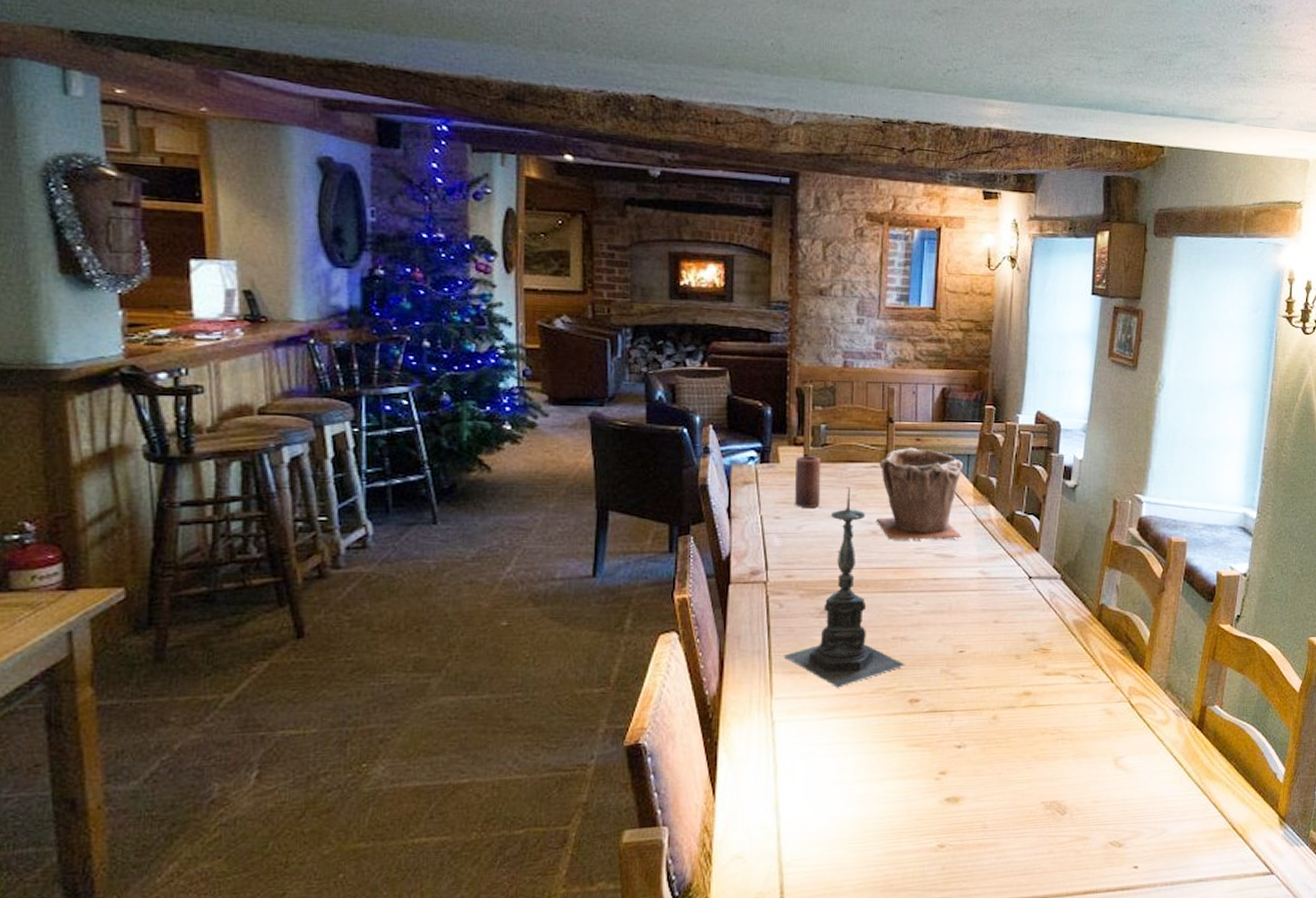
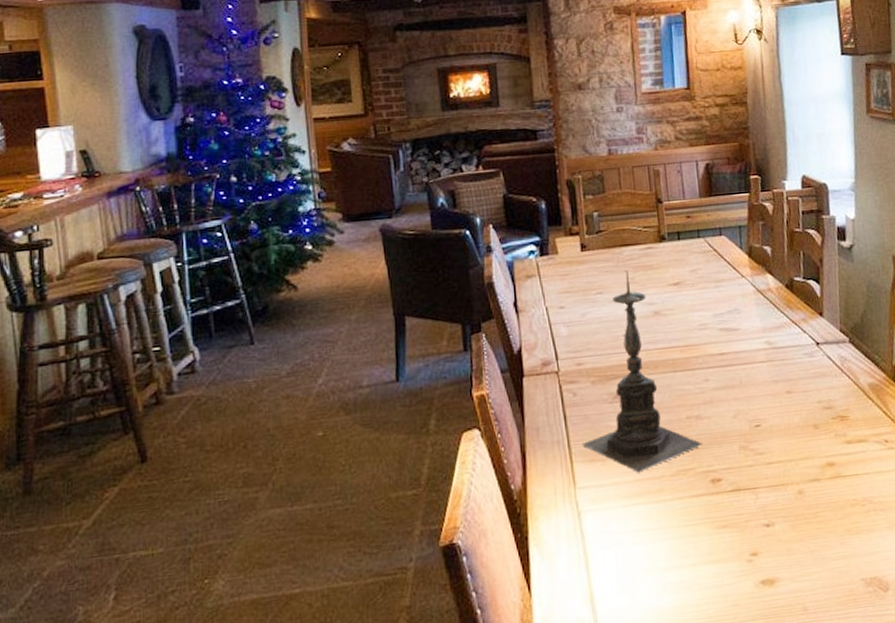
candle: present [795,456,821,507] -> none [573,244,601,295]
plant pot: present [875,447,964,540] -> none [653,224,744,319]

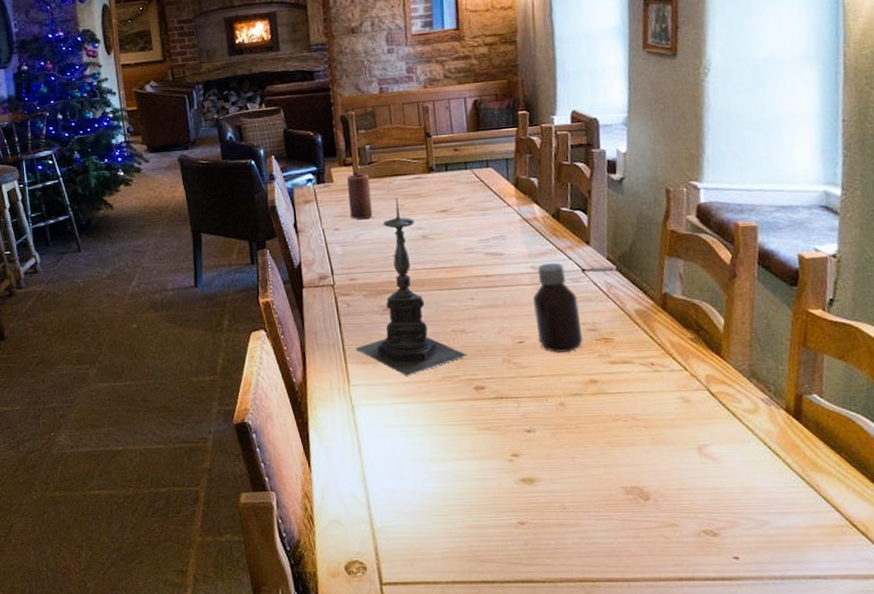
candle: none [573,244,601,295] -> present [347,173,373,219]
bottle: none [769,336,819,435] -> present [533,262,583,353]

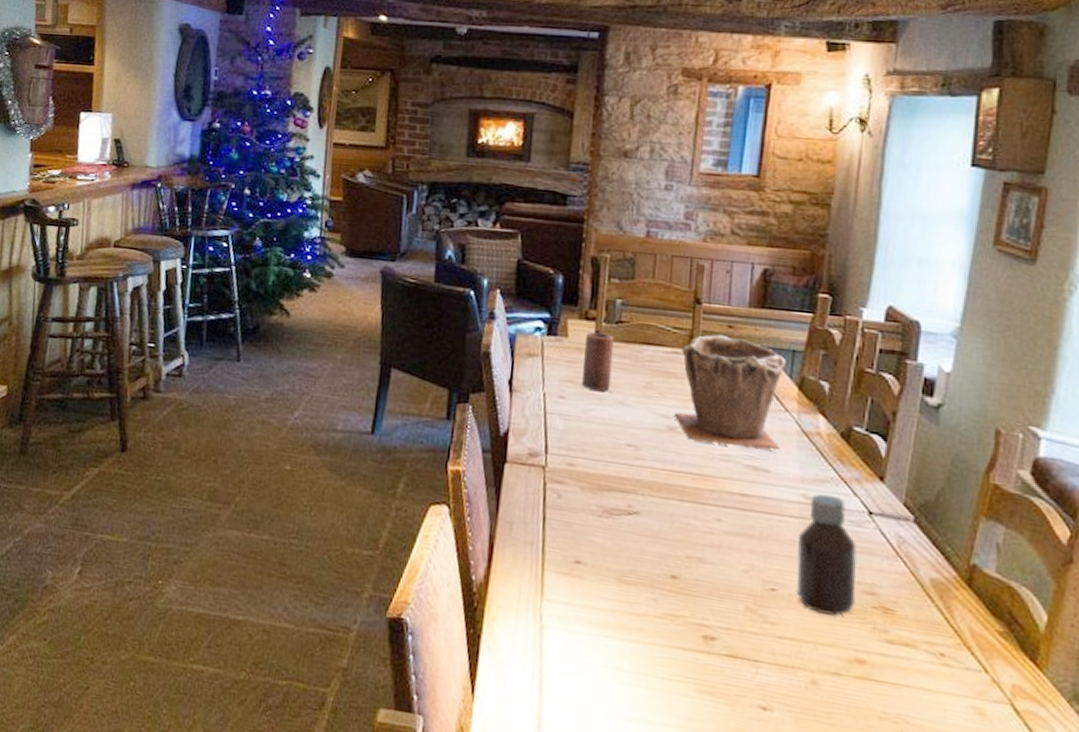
candle holder: present [356,198,467,376] -> none [559,372,700,603]
plant pot: none [422,157,509,243] -> present [673,334,787,451]

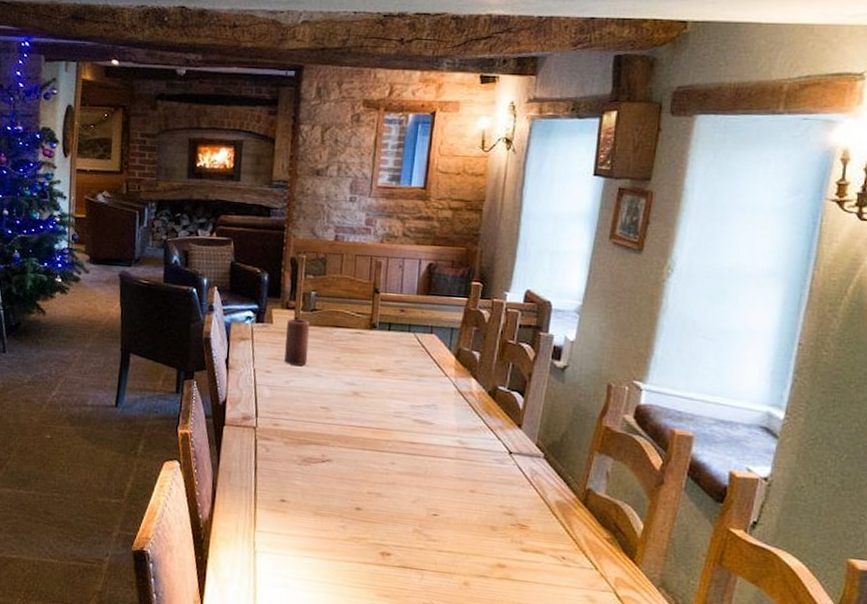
plant pot: present [673,334,787,451] -> none [357,317,447,408]
bottle: present [795,494,858,616] -> none [452,439,500,533]

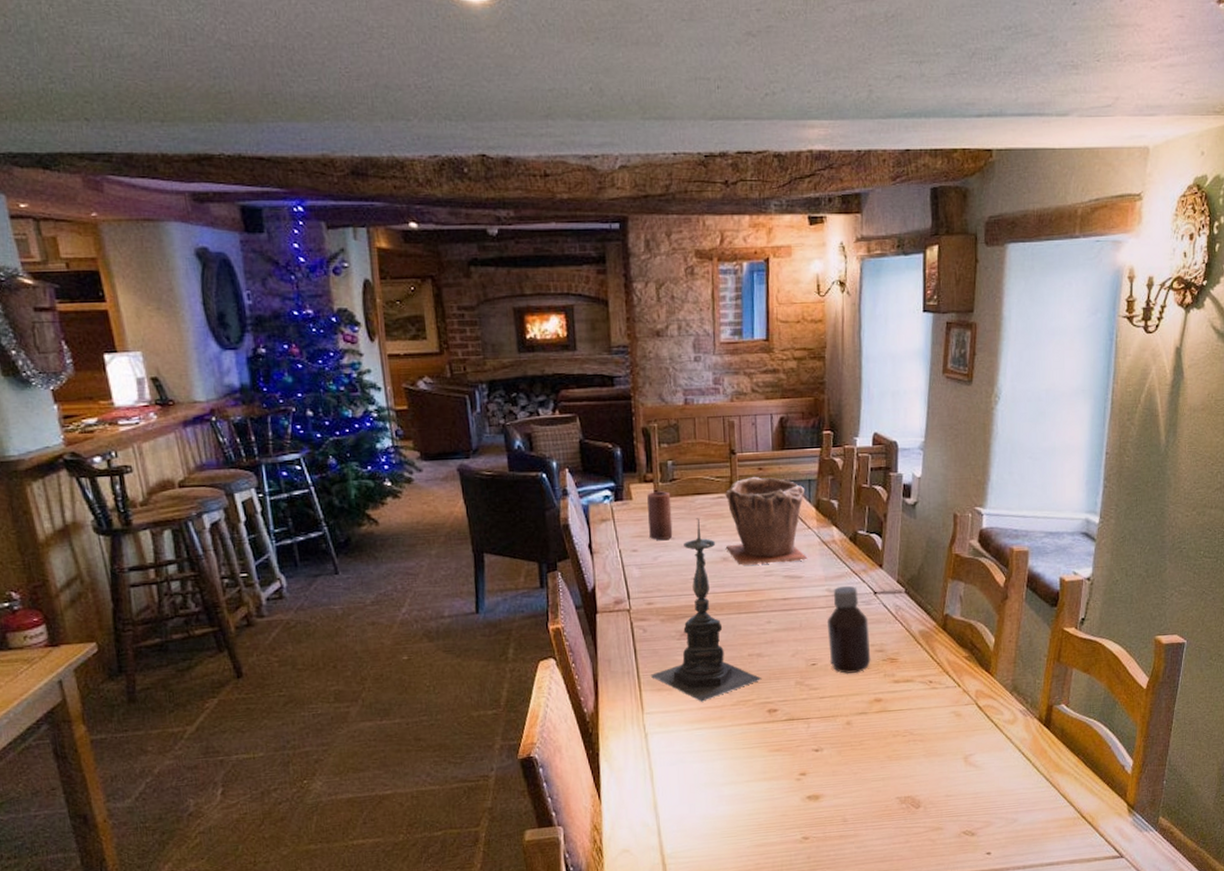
candle holder: none [268,349,379,531] -> present [651,518,762,702]
plant pot: none [357,317,447,408] -> present [725,476,808,566]
bottle: none [452,439,500,533] -> present [828,585,871,674]

